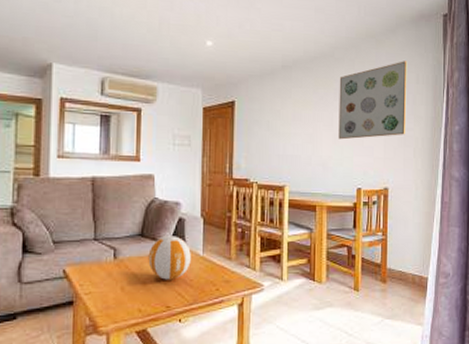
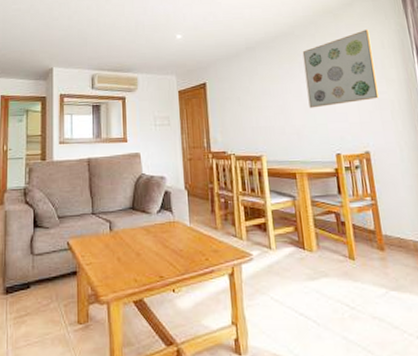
volleyball: present [148,236,191,280] -> none [140,208,179,250]

